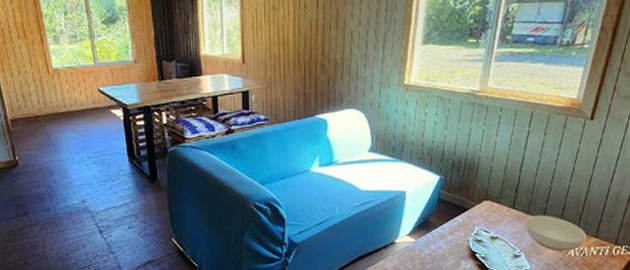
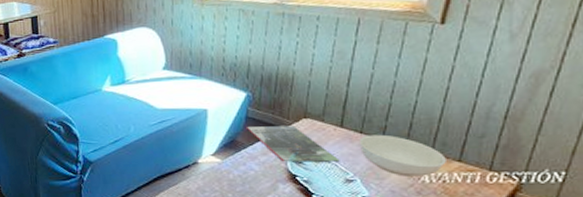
magazine: none [437,207,510,241] -> present [245,126,340,162]

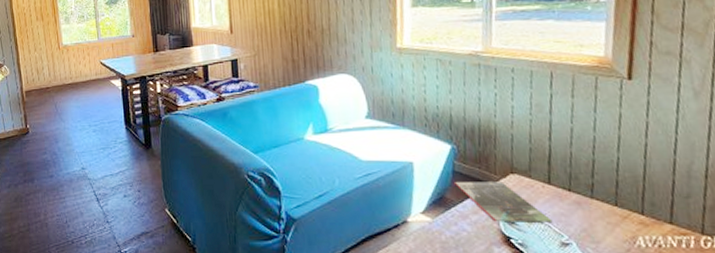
bowl: present [359,134,446,176] -> none [568,193,658,240]

